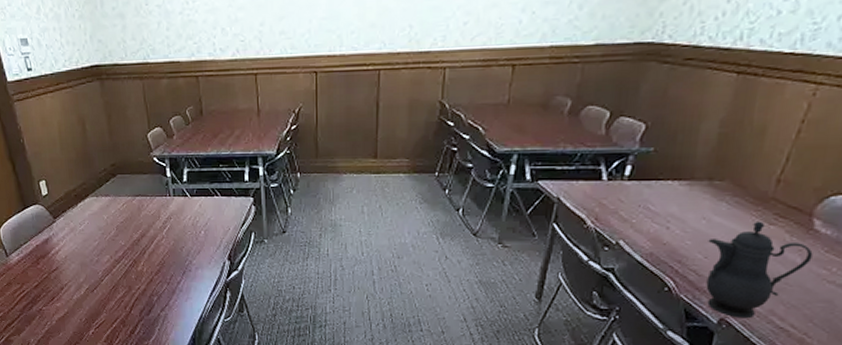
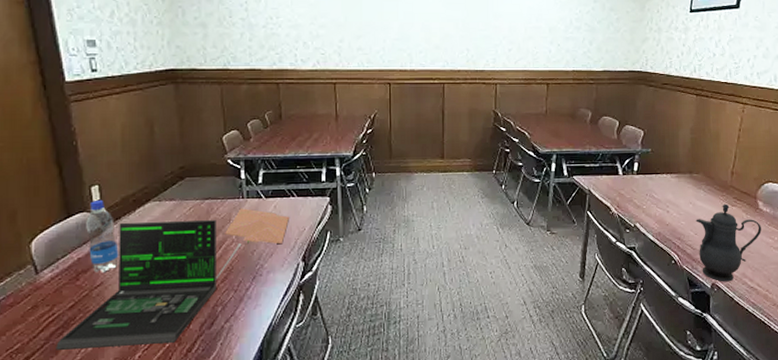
laptop: none [28,215,171,324] -> present [56,220,242,350]
bottle: none [39,193,69,260] -> present [86,199,119,273]
papers: none [155,206,214,243] -> present [225,208,289,245]

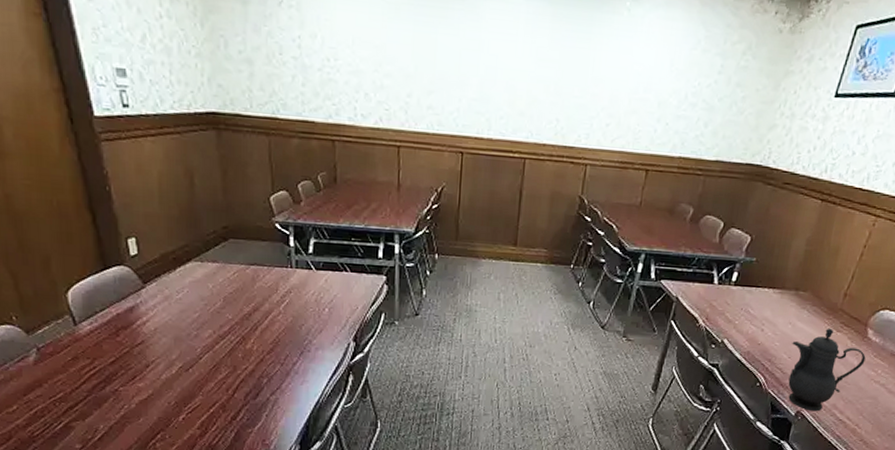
laptop: present [56,220,242,350] -> none [99,280,289,409]
bottle: present [86,199,119,273] -> none [124,253,160,332]
papers: present [225,208,289,245] -> none [271,278,341,322]

